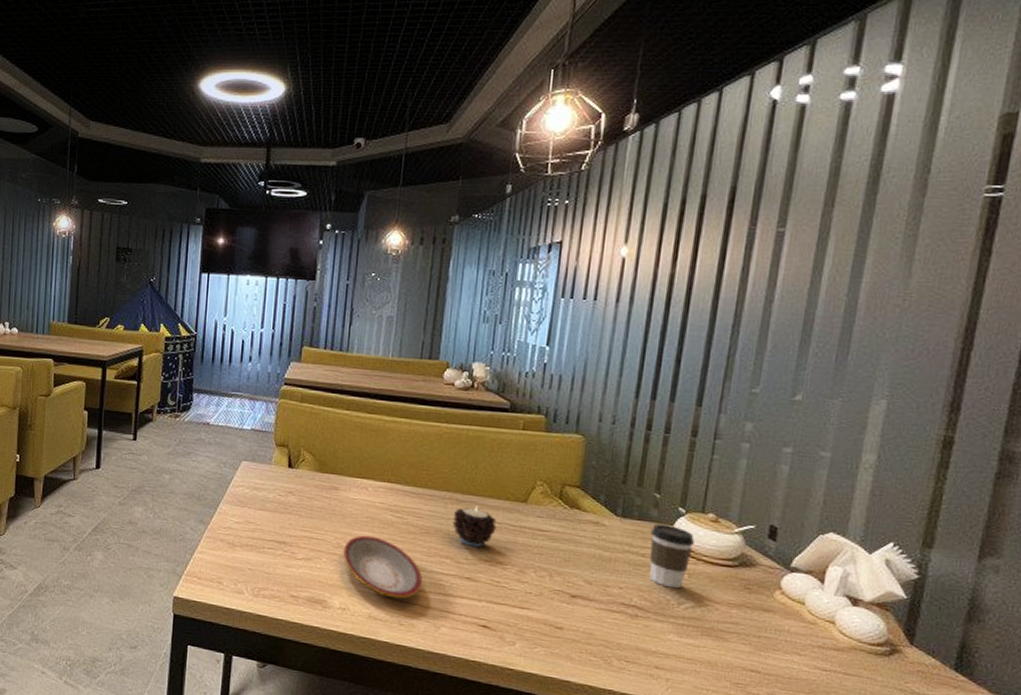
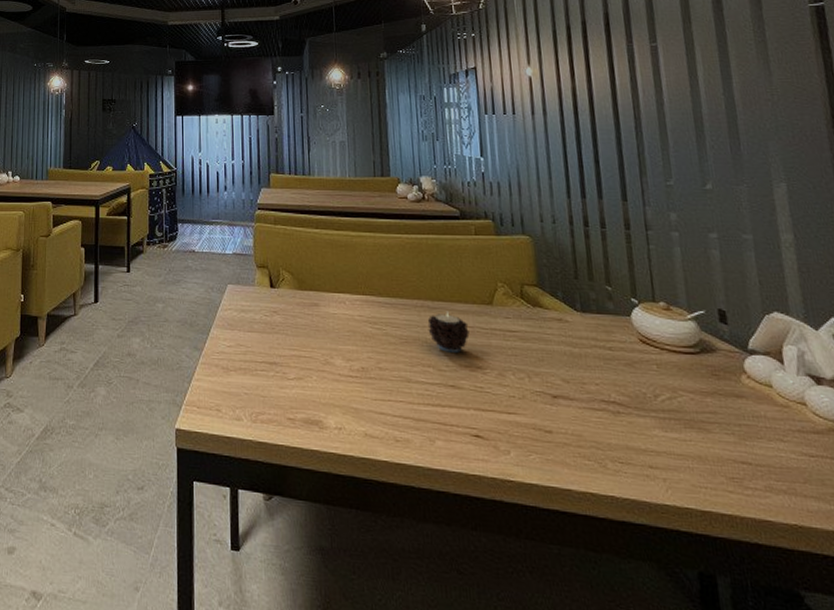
plate: present [343,535,423,599] -> none [331,349,411,414]
coffee cup: present [649,524,694,589] -> none [610,316,655,381]

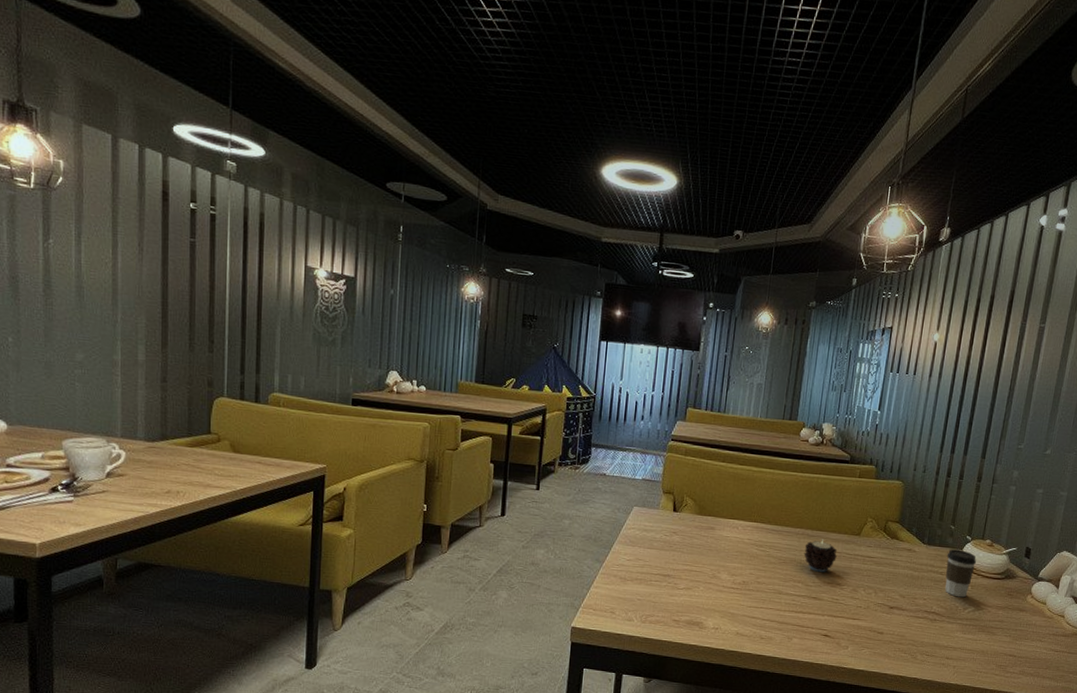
coffee cup: none [610,316,655,381] -> present [945,549,976,598]

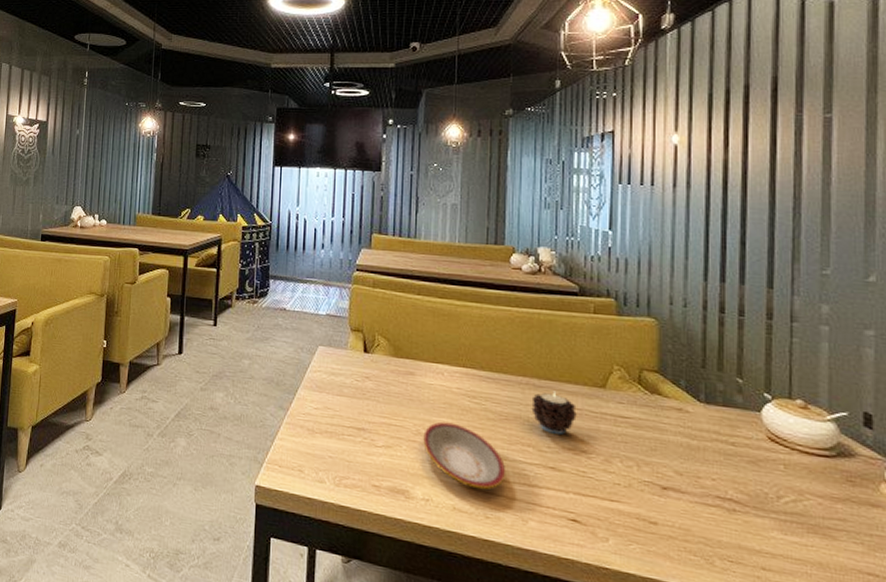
plate: none [717,566,780,618] -> present [423,422,506,490]
coffee cup: present [945,549,976,598] -> none [737,410,785,481]

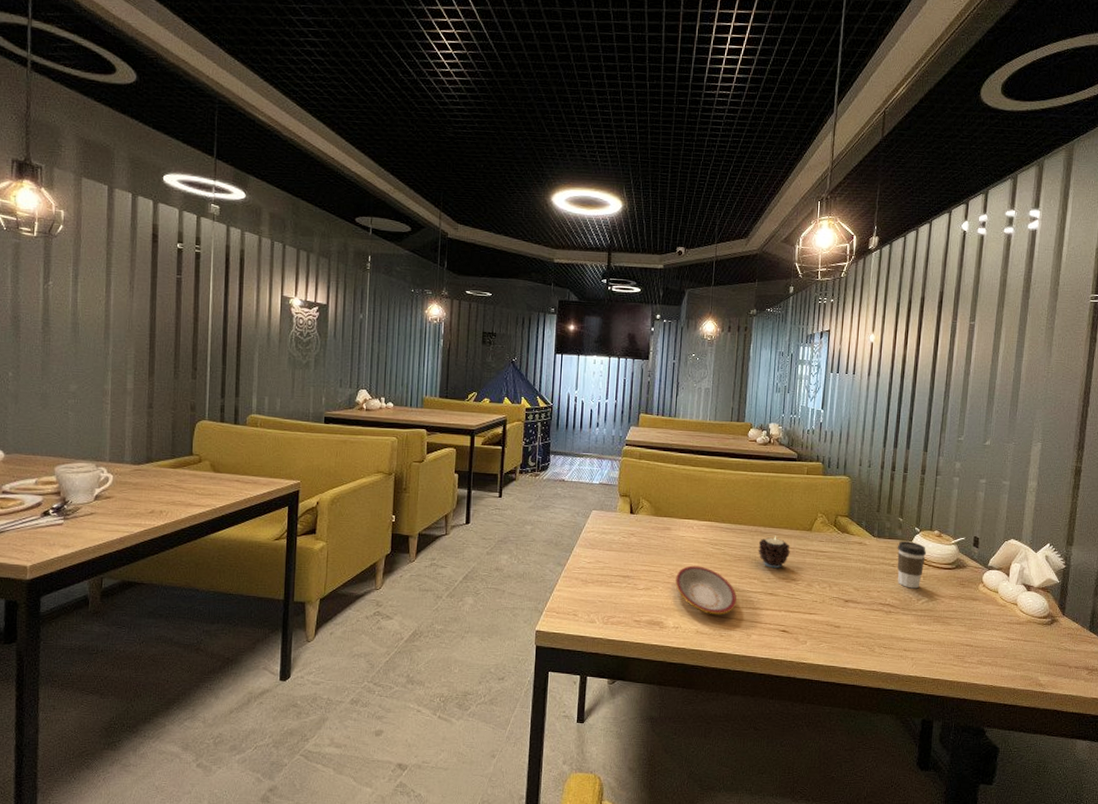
coffee cup: none [737,410,785,481] -> present [897,541,926,589]

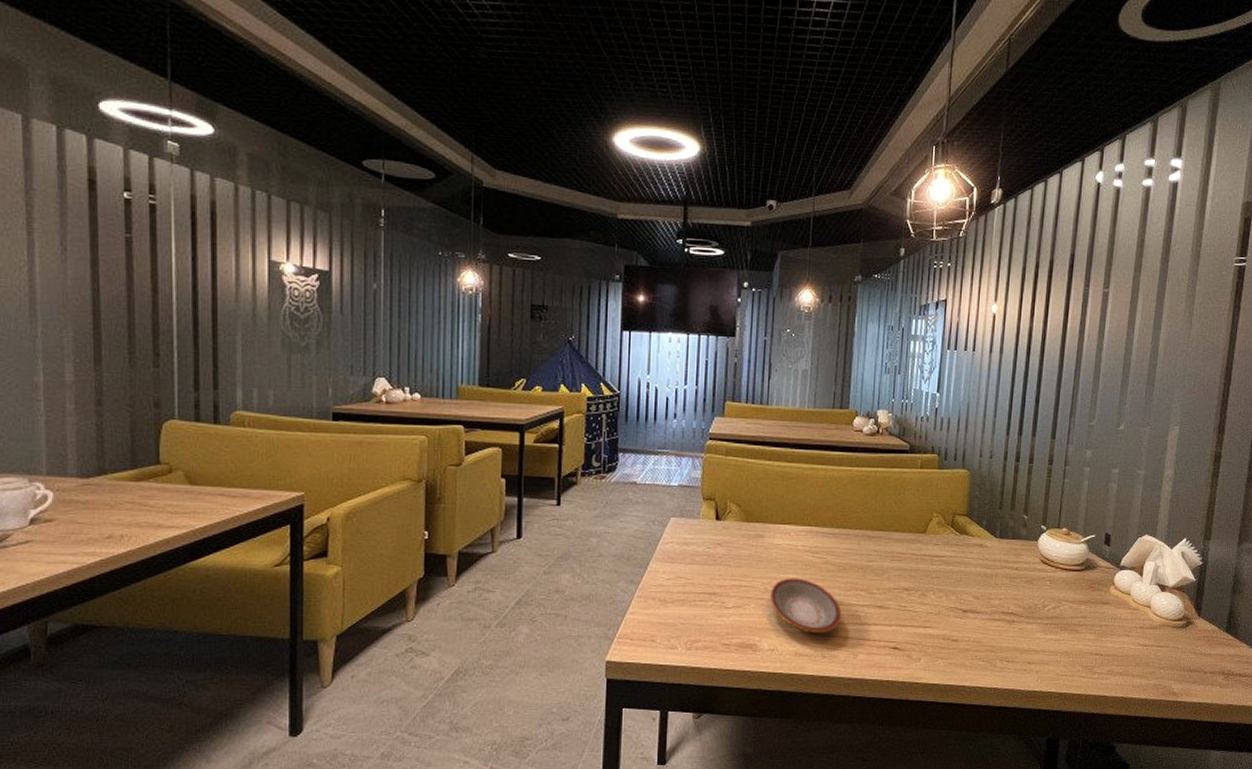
candle: present [758,536,791,568] -> none [865,541,902,577]
coffee cup: present [897,541,926,589] -> none [1021,541,1053,594]

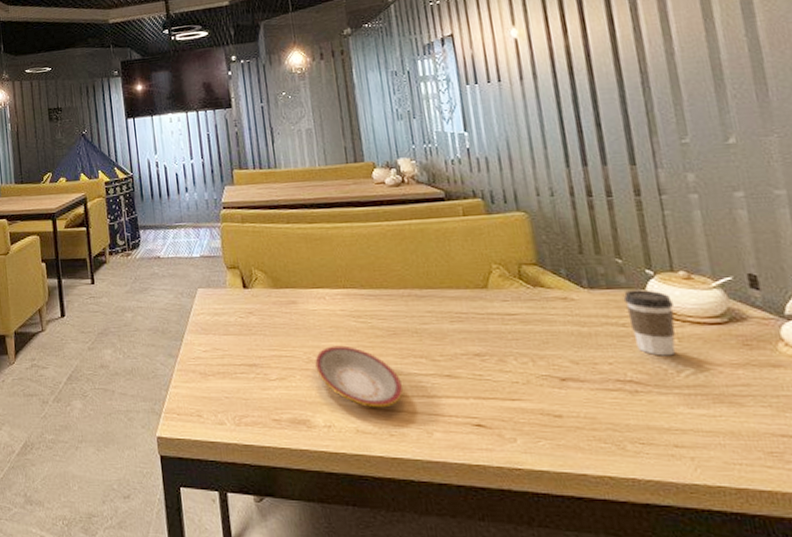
coffee cup: none [1021,541,1053,594] -> present [623,290,676,356]

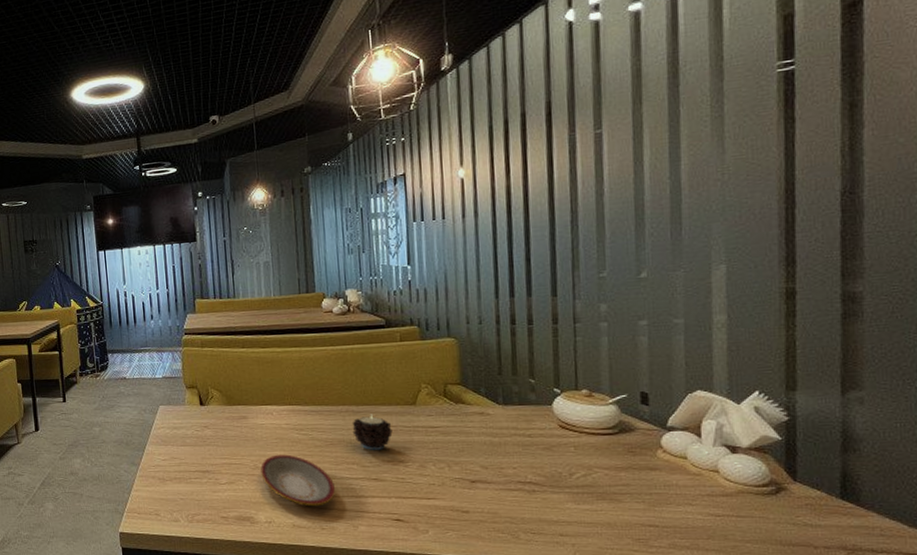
candle: none [416,300,464,341] -> present [352,415,393,450]
coffee cup: present [623,290,676,356] -> none [532,405,574,462]

